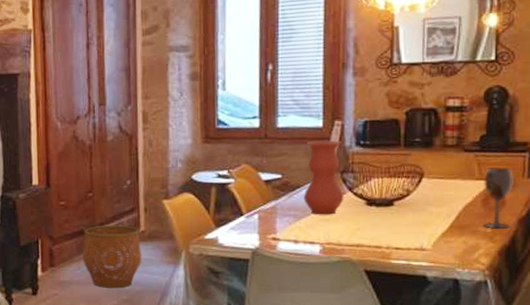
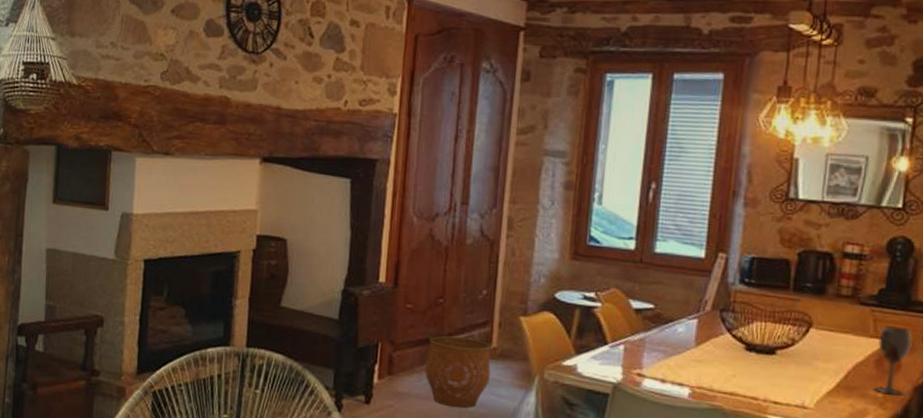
vase: present [303,140,344,215] -> none [676,272,725,356]

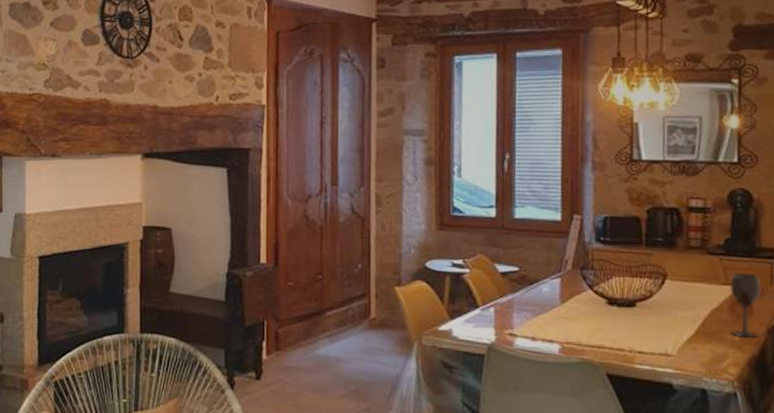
basket: present [424,336,492,408] -> none [309,310,372,377]

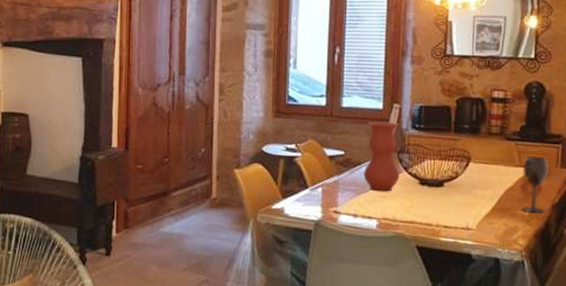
vase: none [542,234,584,313] -> present [363,121,400,192]

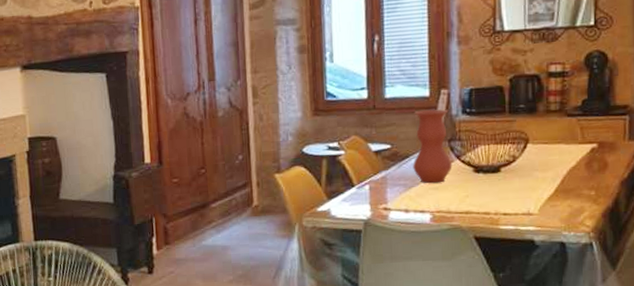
wine glass: present [522,156,548,213] -> none [586,131,615,192]

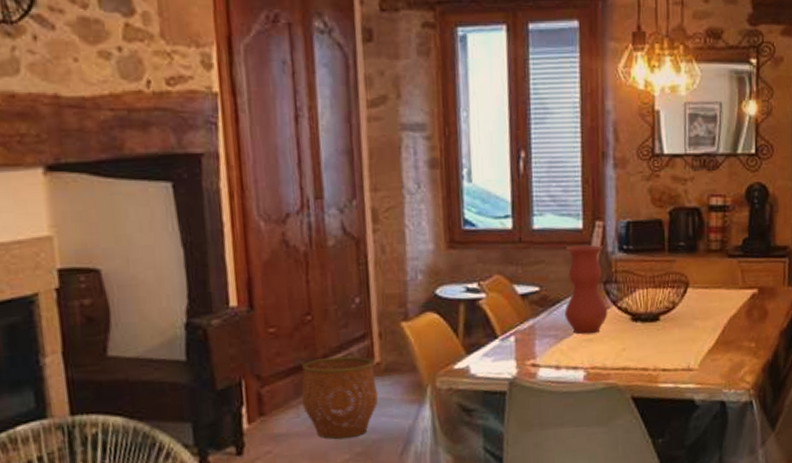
basket: none [196,200,256,264] -> present [300,356,379,439]

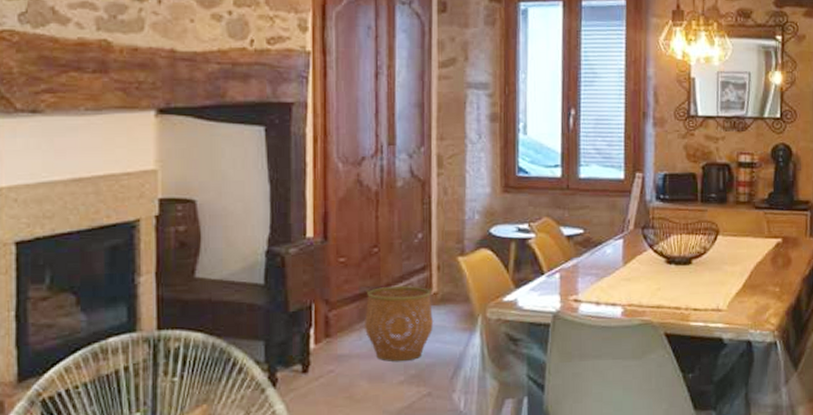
vase: present [564,244,608,334] -> none [605,193,645,274]

